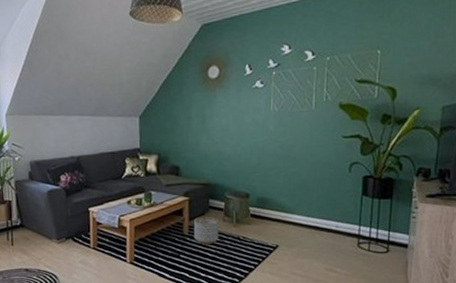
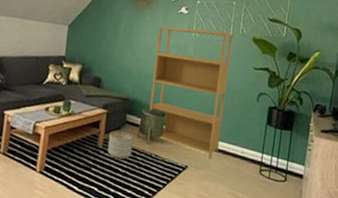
bookshelf: none [232,102,316,235] -> present [149,26,233,158]

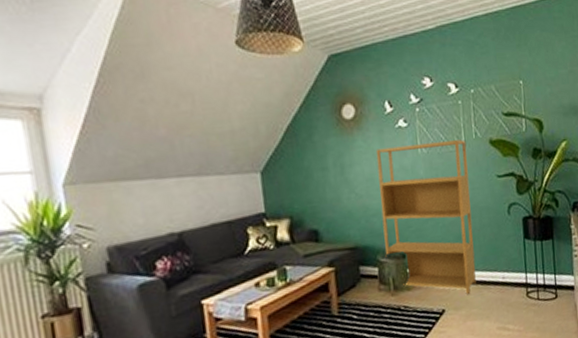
planter: present [107,130,134,159] -> none [344,287,376,324]

